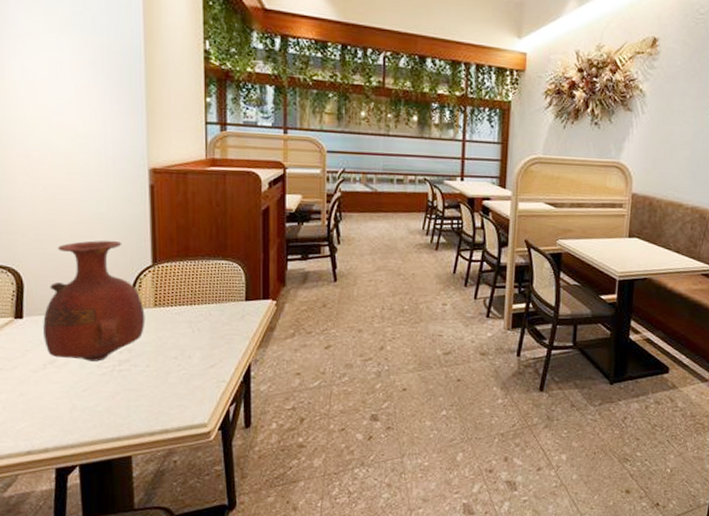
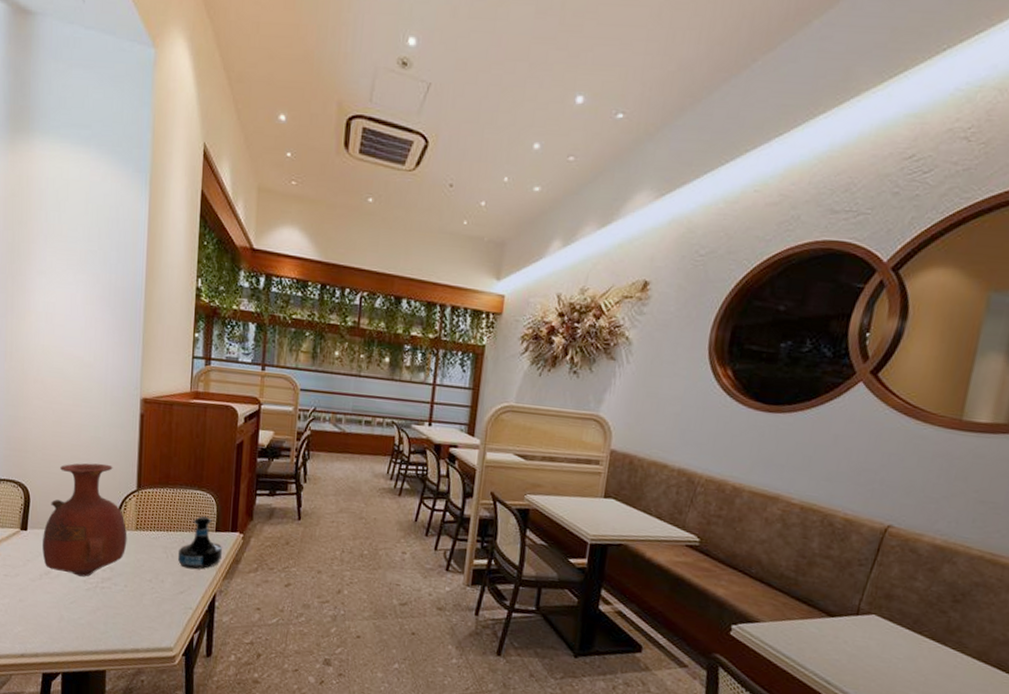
tequila bottle: none [206,285,255,342] -> present [178,515,223,570]

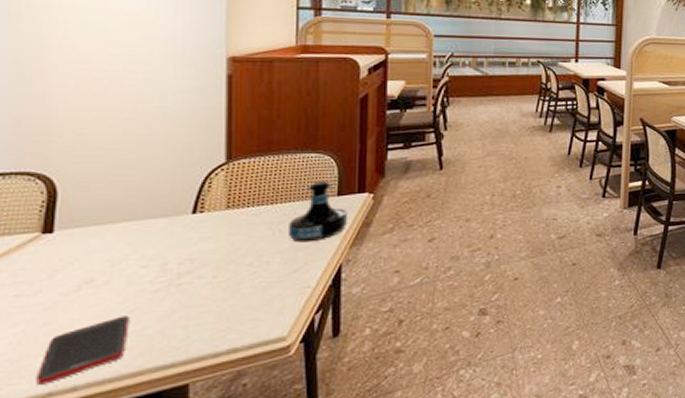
cell phone: none [15,605,70,647] -> present [36,316,129,385]
vase: present [42,463,128,577] -> none [80,137,215,277]

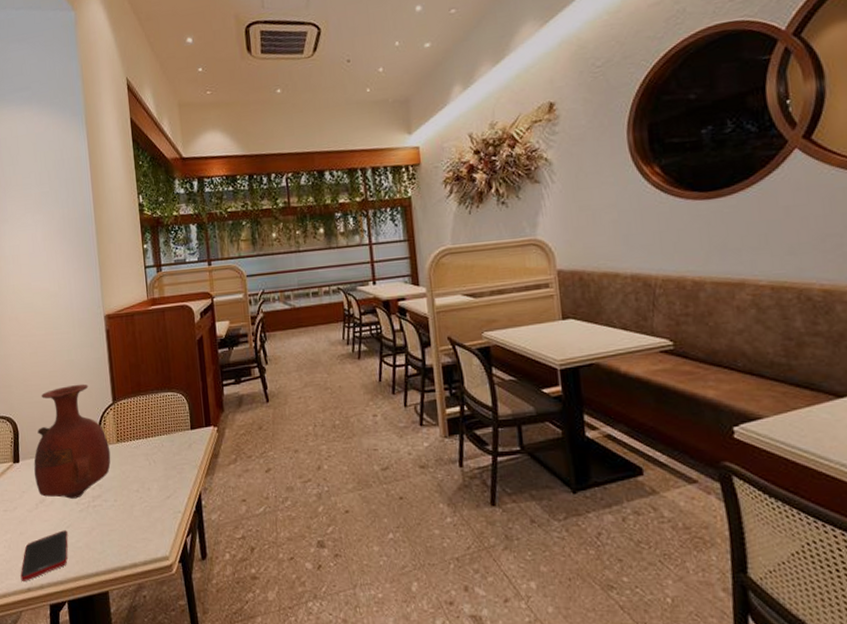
vase: none [80,137,215,277] -> present [34,384,111,499]
tequila bottle: present [289,180,349,243] -> none [159,415,201,472]

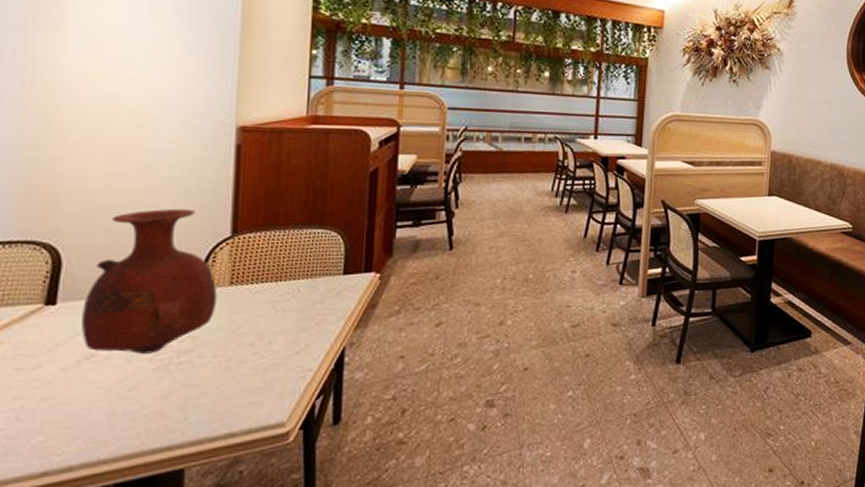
cell phone: present [20,530,68,581] -> none [31,394,128,463]

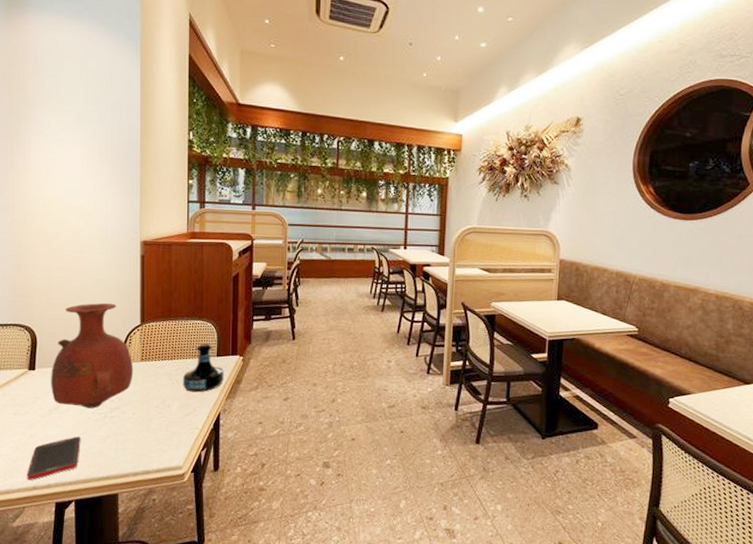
cell phone: none [31,394,128,463] -> present [26,436,81,480]
tequila bottle: none [292,257,354,323] -> present [183,343,225,393]

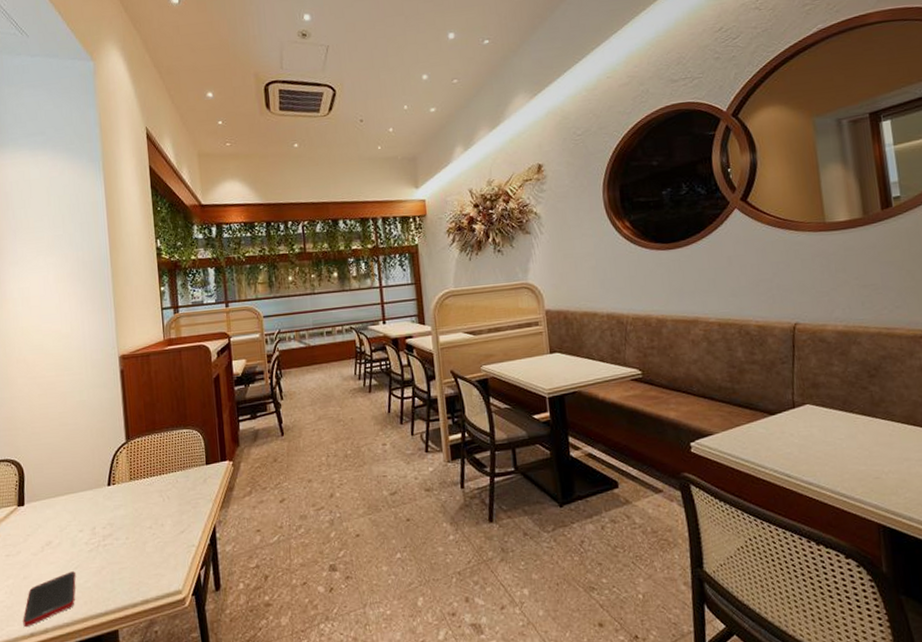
vase: present [51,302,133,409] -> none [40,424,123,540]
tequila bottle: present [183,343,225,393] -> none [174,451,217,507]

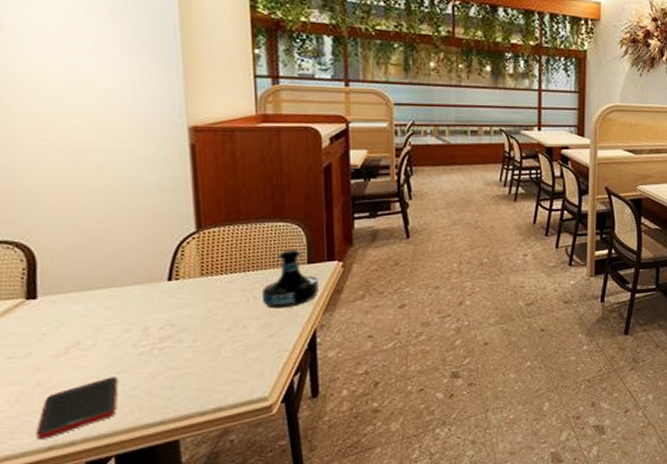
tequila bottle: none [174,451,217,507] -> present [262,248,320,309]

